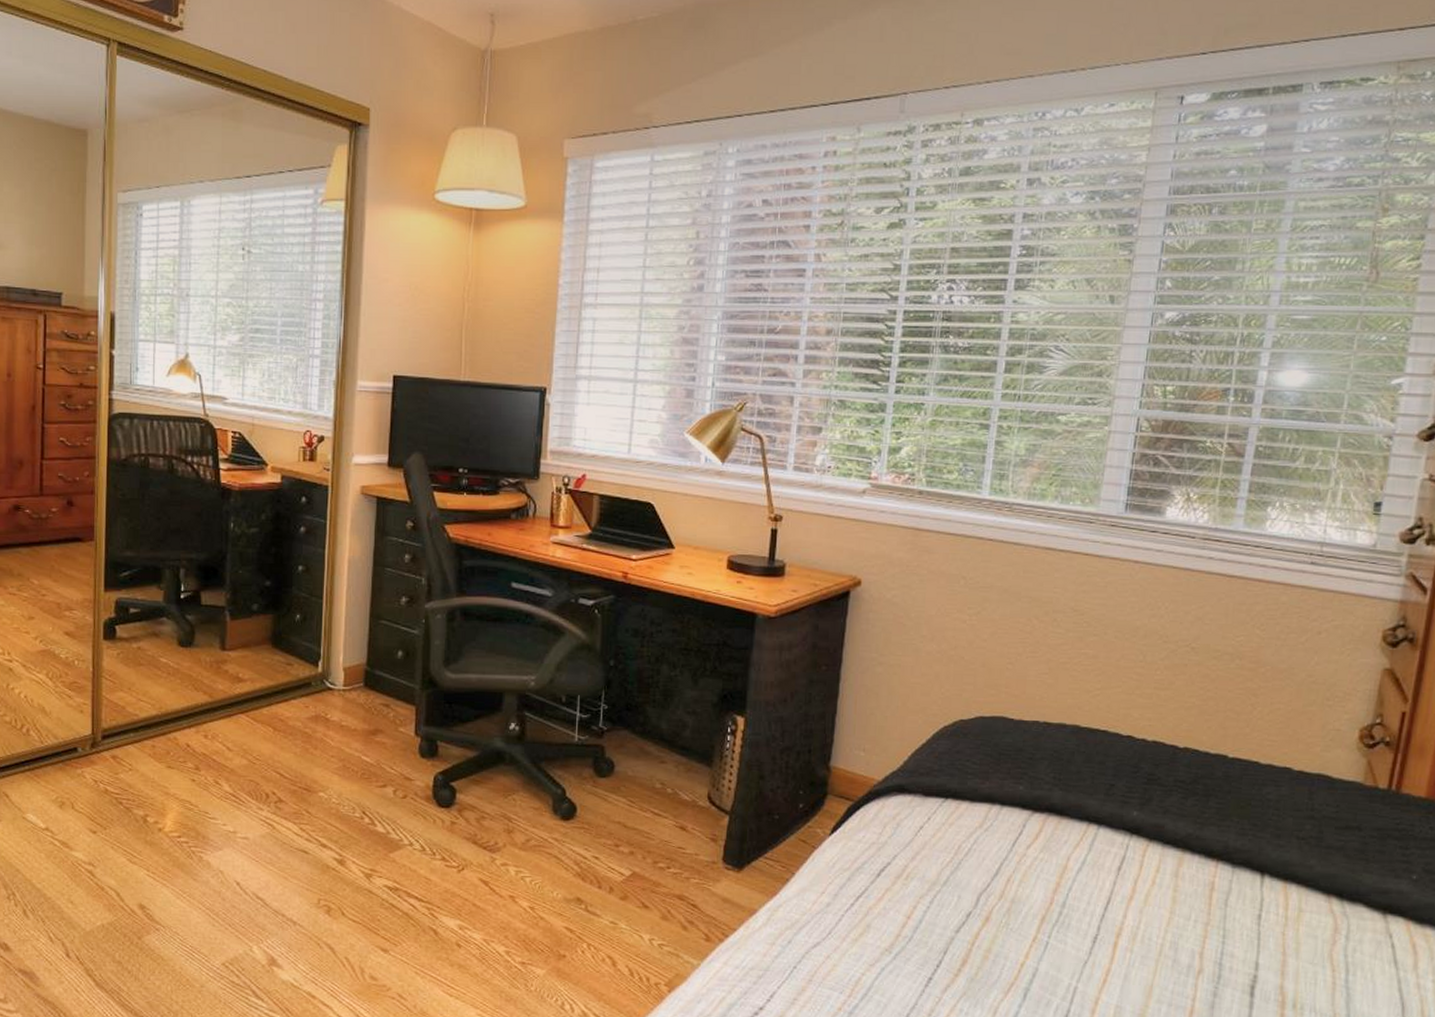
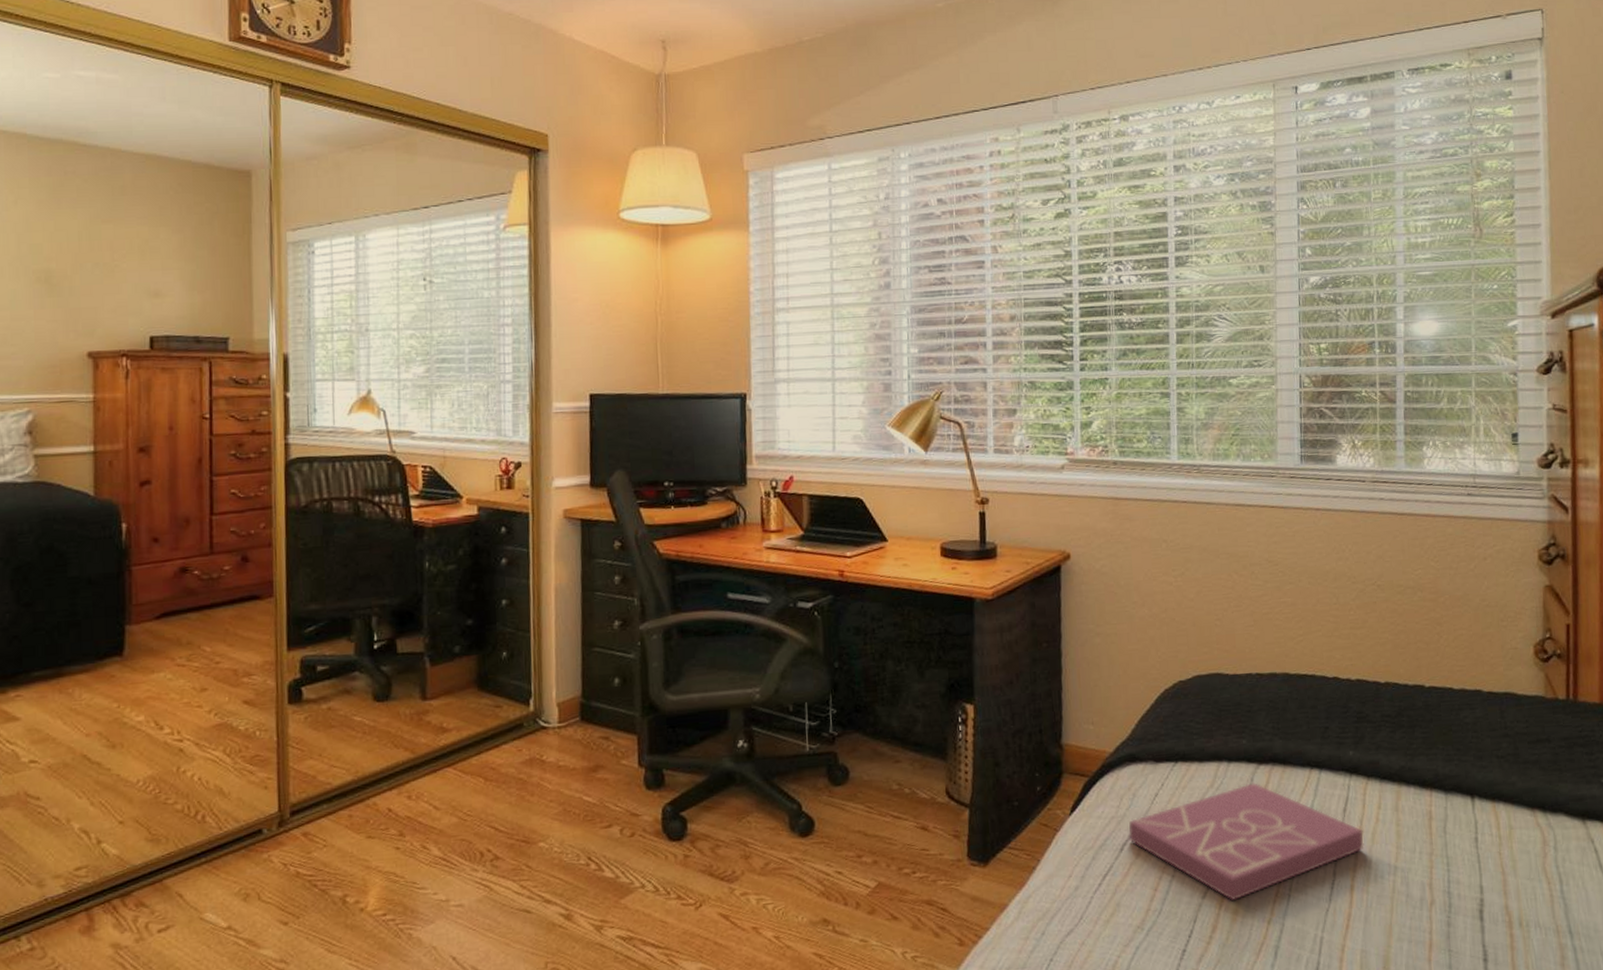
book: none [887,829,1136,939] -> present [1128,783,1364,900]

